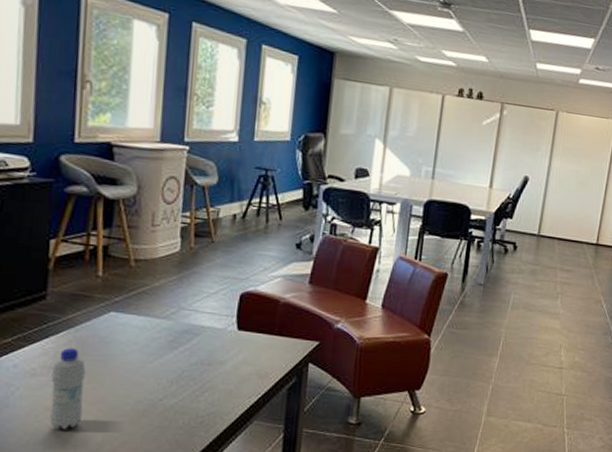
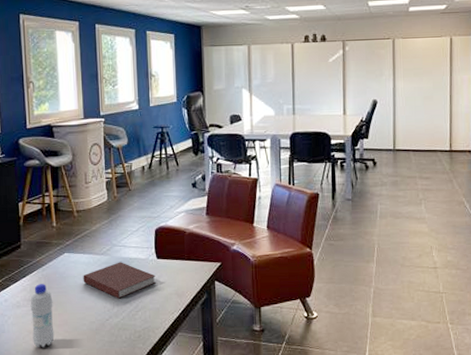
notebook: none [133,329,233,375] -> present [83,262,156,299]

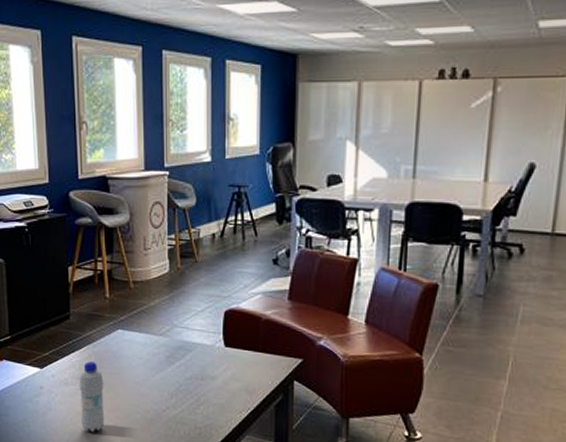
notebook: present [83,262,156,299] -> none [138,346,222,388]

